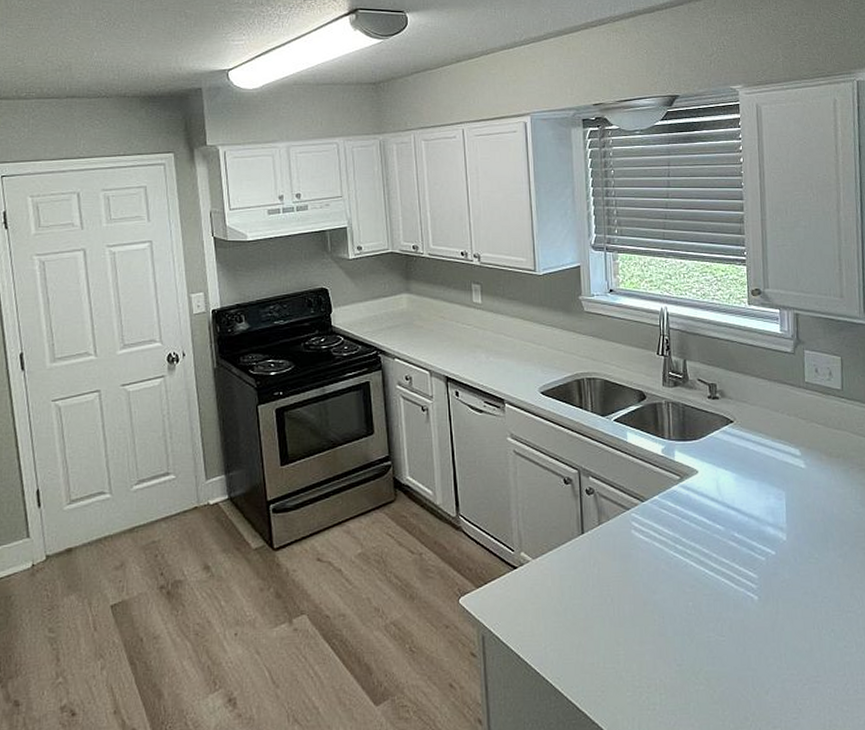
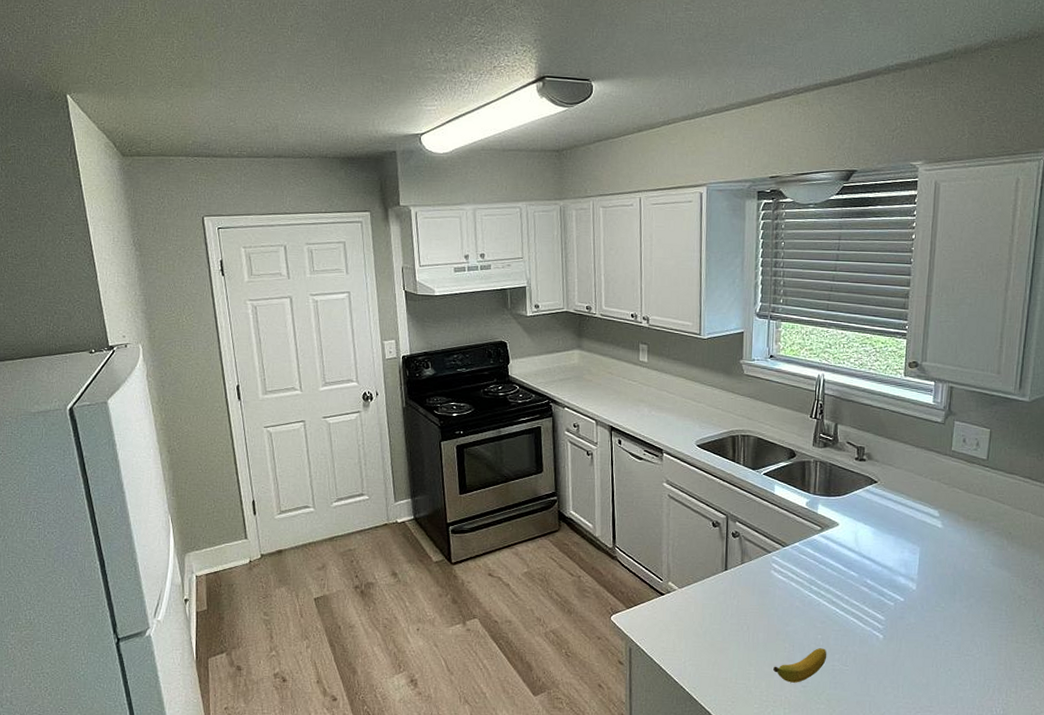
banana: none [644,617,701,662] -> present [773,648,827,683]

